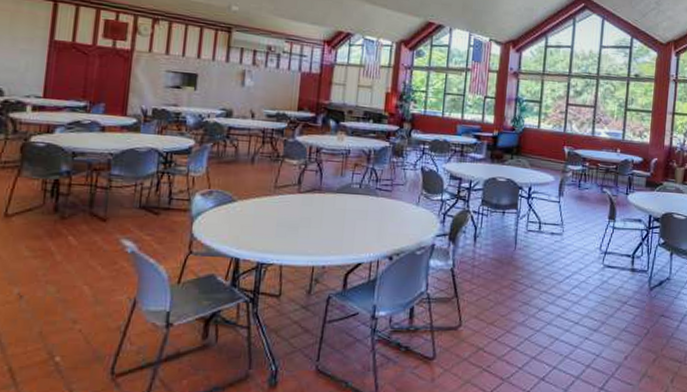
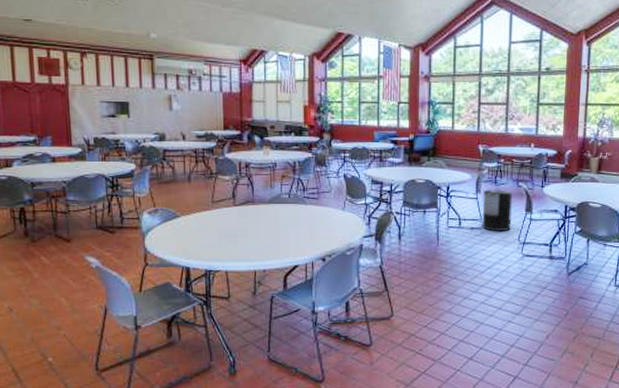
trash can: none [562,193,597,239] -> present [482,189,513,231]

